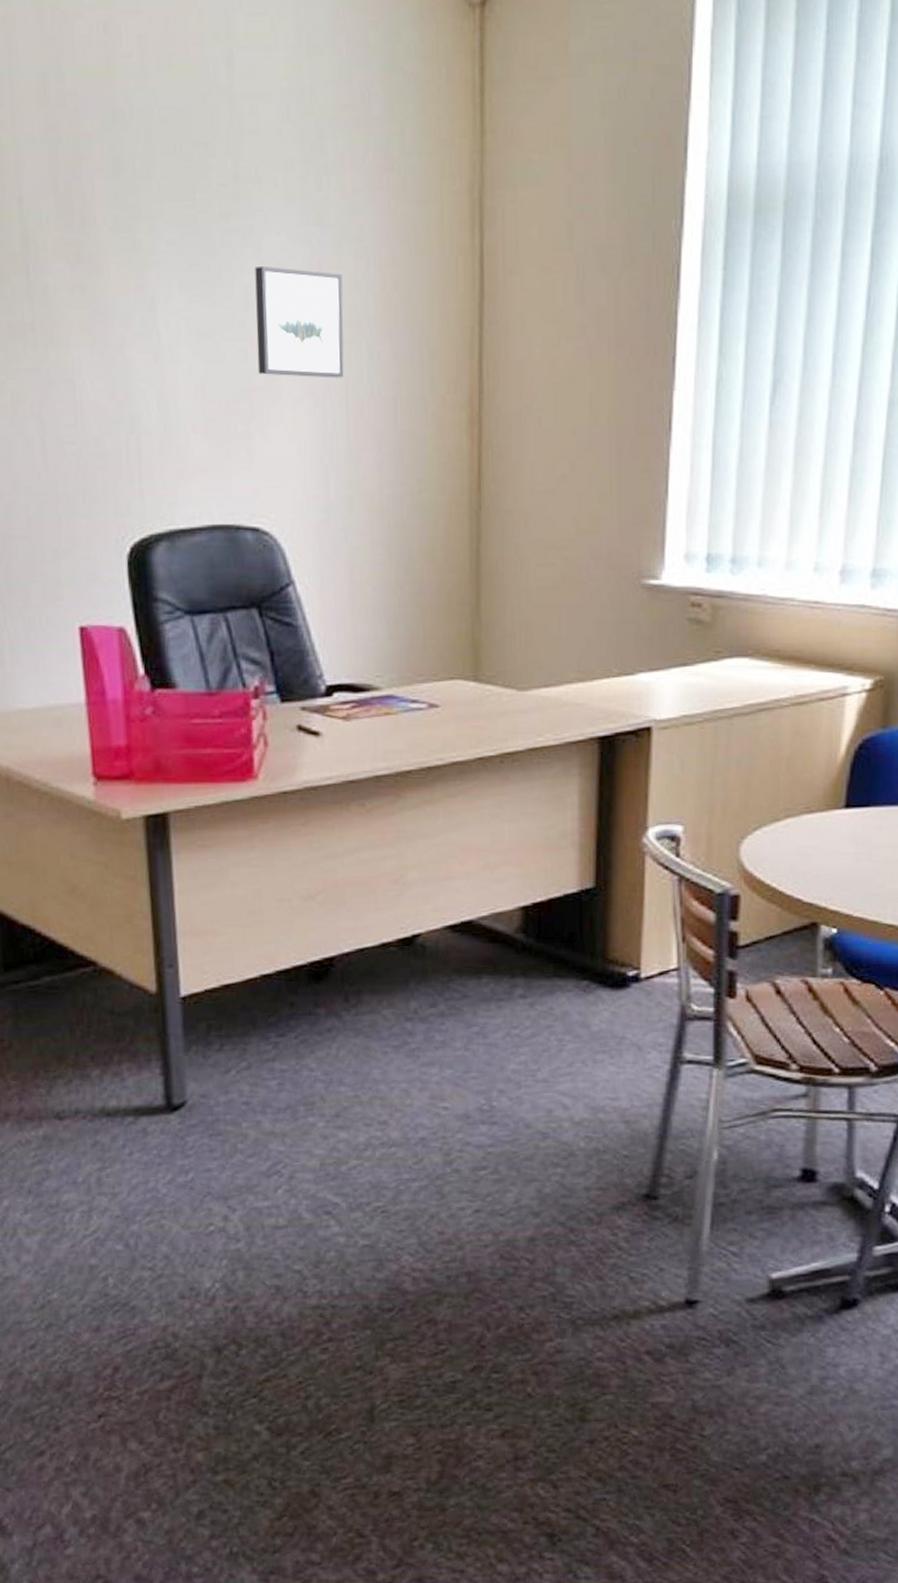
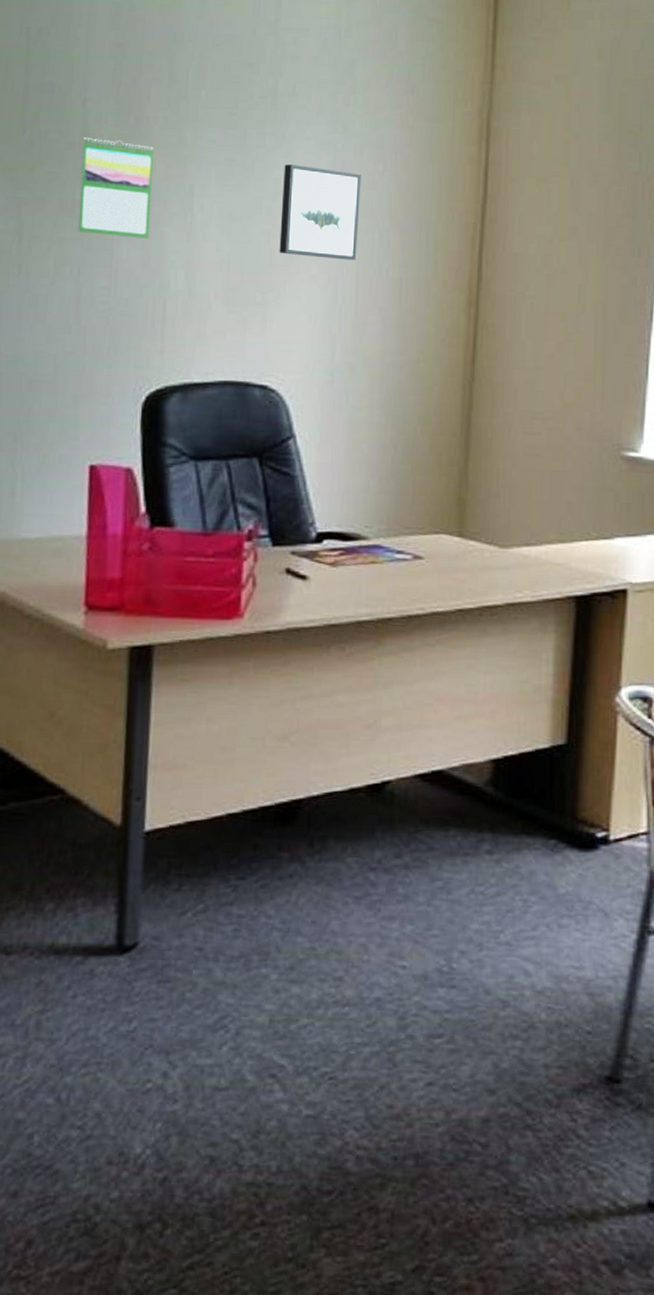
calendar: none [23,245,113,365] -> present [78,137,154,239]

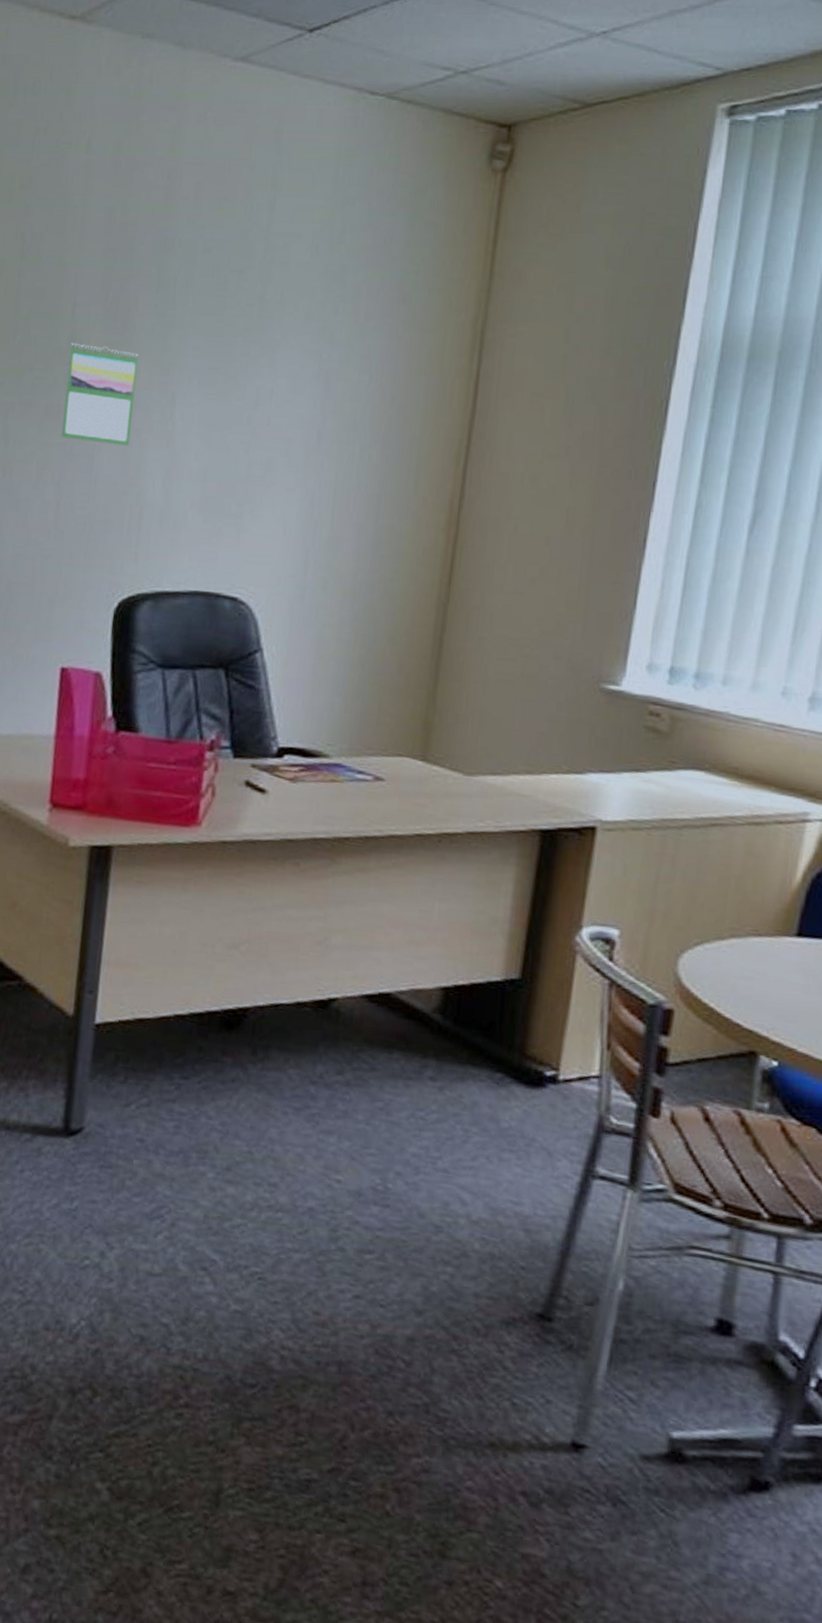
wall art: present [279,164,361,261] -> none [257,373,346,474]

